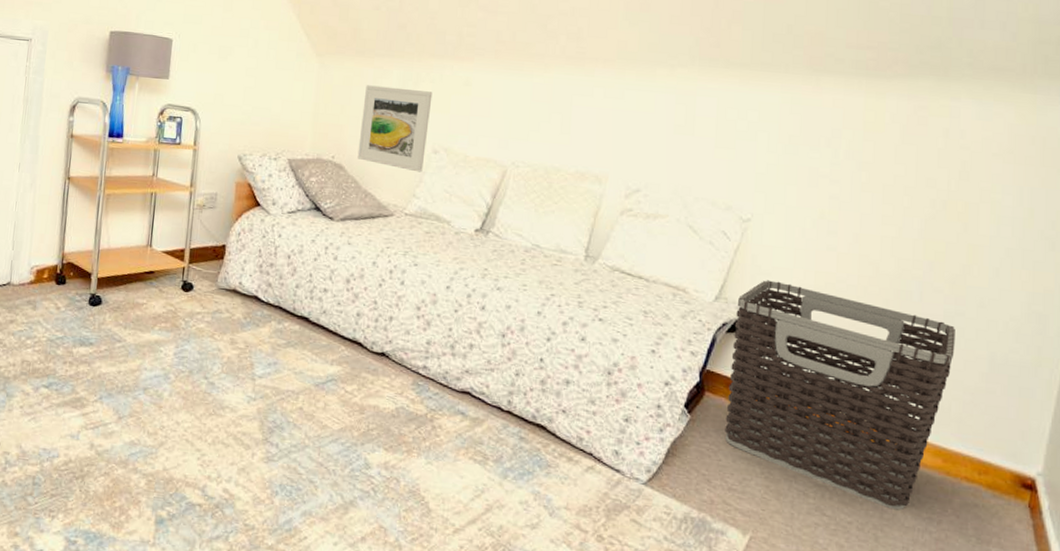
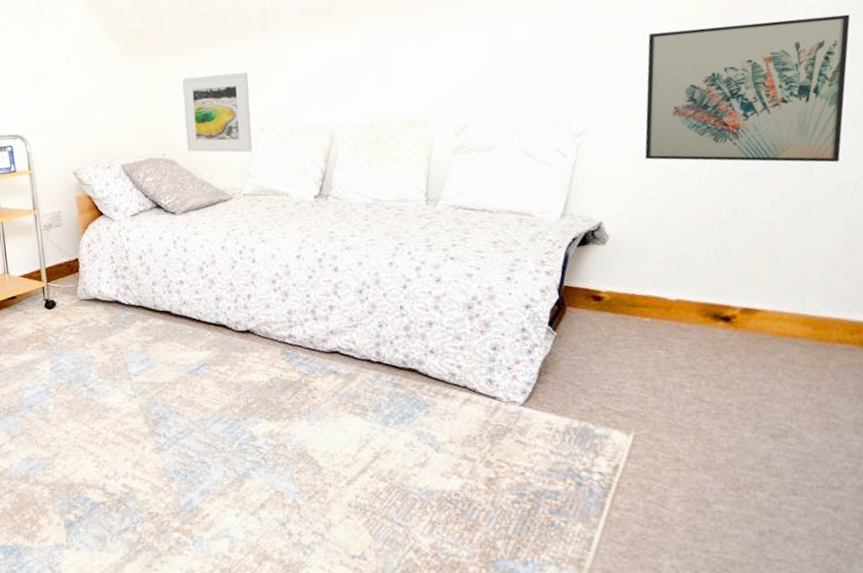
clothes hamper: present [725,280,955,511] -> none [584,187,809,384]
wall art: none [807,134,1025,299] -> present [644,14,851,163]

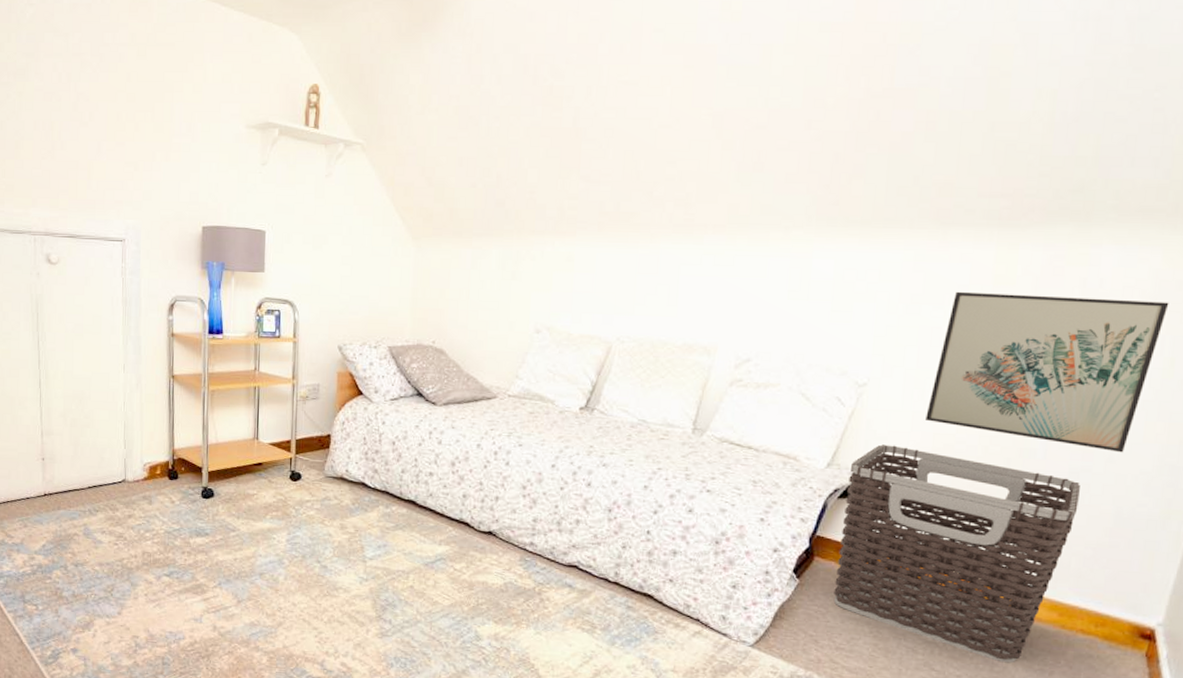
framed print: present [182,72,253,153] -> none [458,266,534,353]
clothes hamper: none [584,187,809,384] -> present [834,444,1080,663]

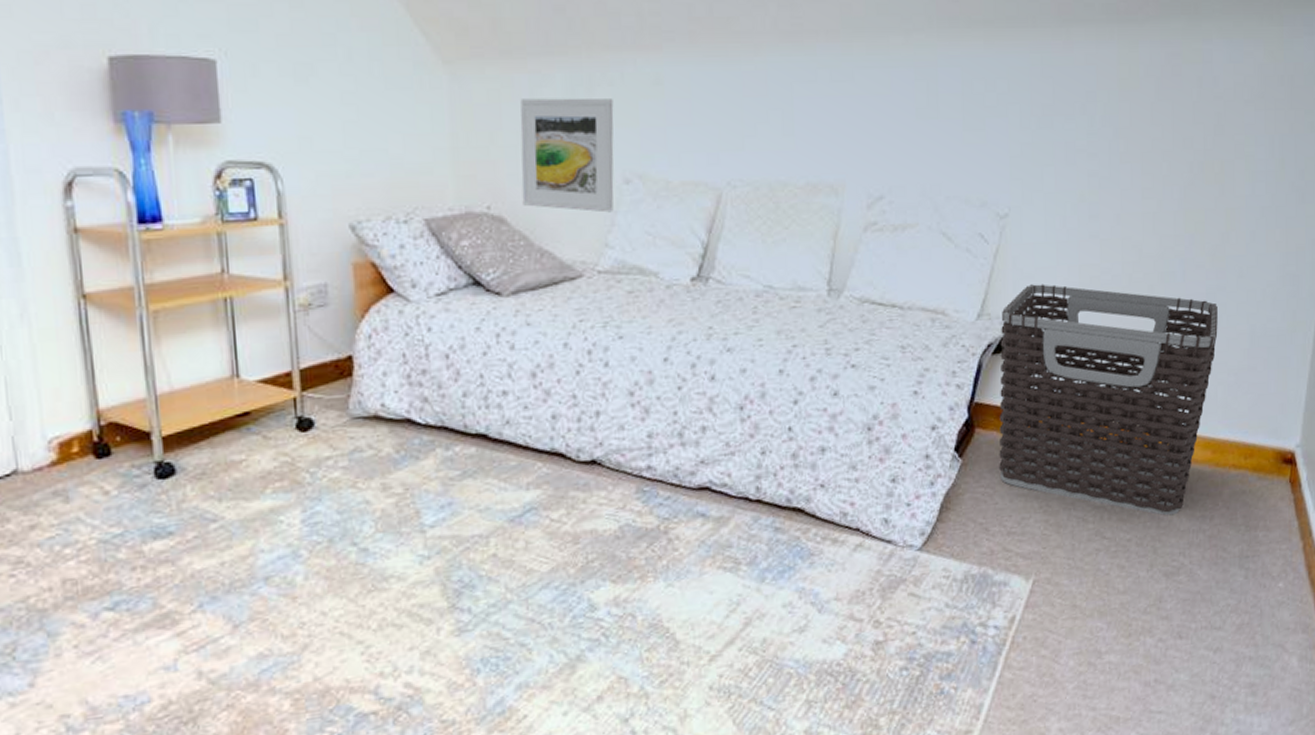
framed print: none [458,266,534,353] -> present [520,98,614,213]
wall art: present [926,291,1169,453] -> none [1070,98,1274,266]

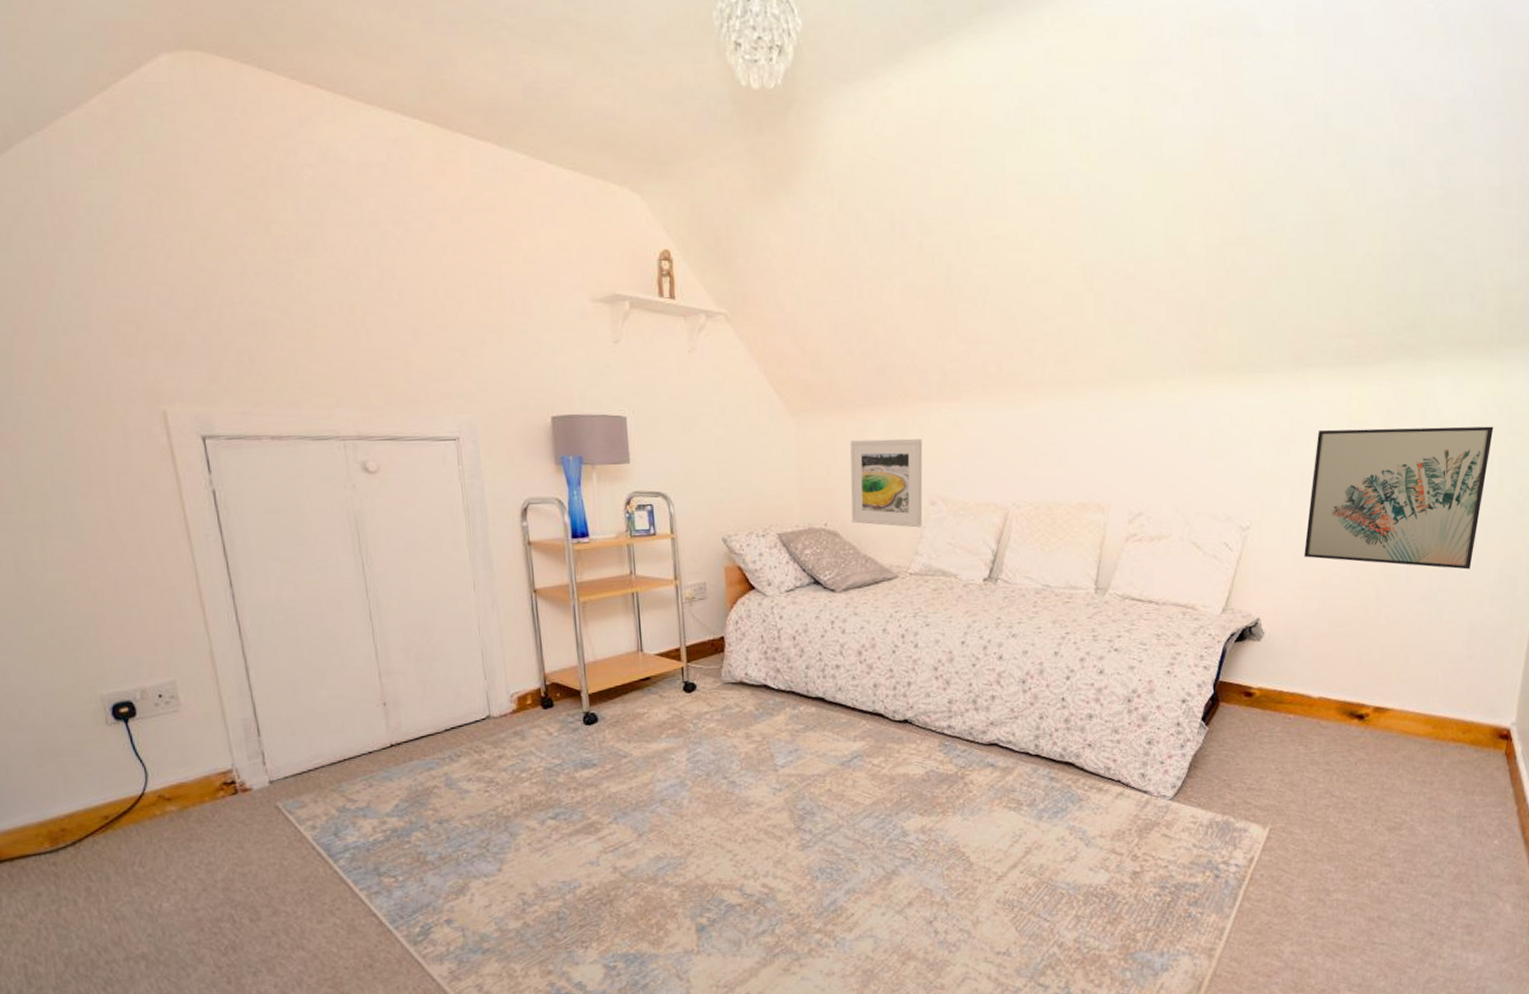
clothes hamper: present [999,284,1218,516] -> none [1240,584,1439,780]
wall art: none [1070,98,1274,266] -> present [1304,426,1494,570]

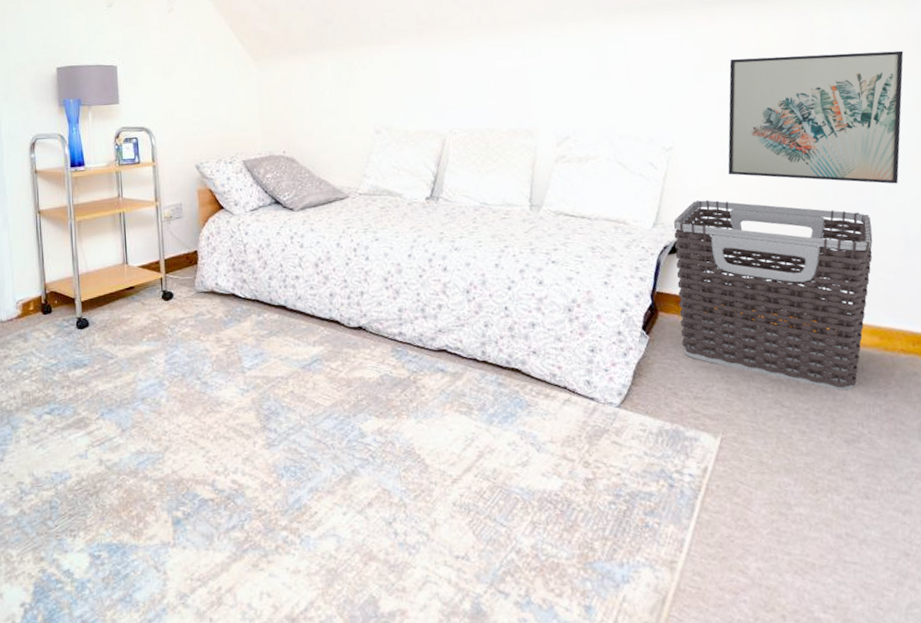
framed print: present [850,439,923,528] -> none [304,77,369,154]
clothes hamper: none [1240,584,1439,780] -> present [674,200,873,391]

